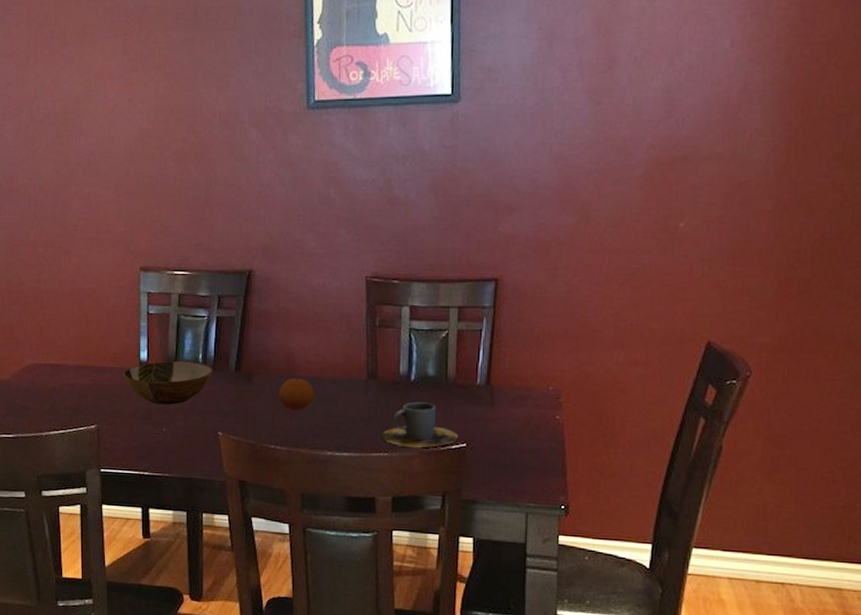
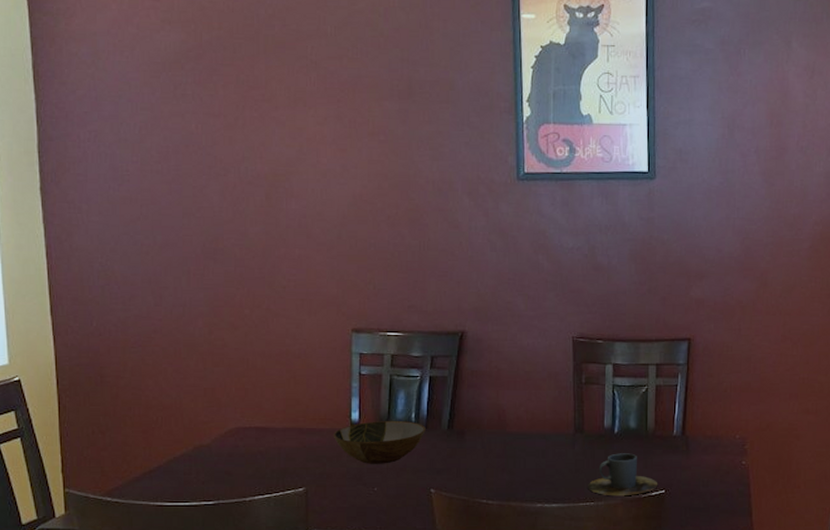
fruit: present [278,378,314,410] -> none [490,434,525,465]

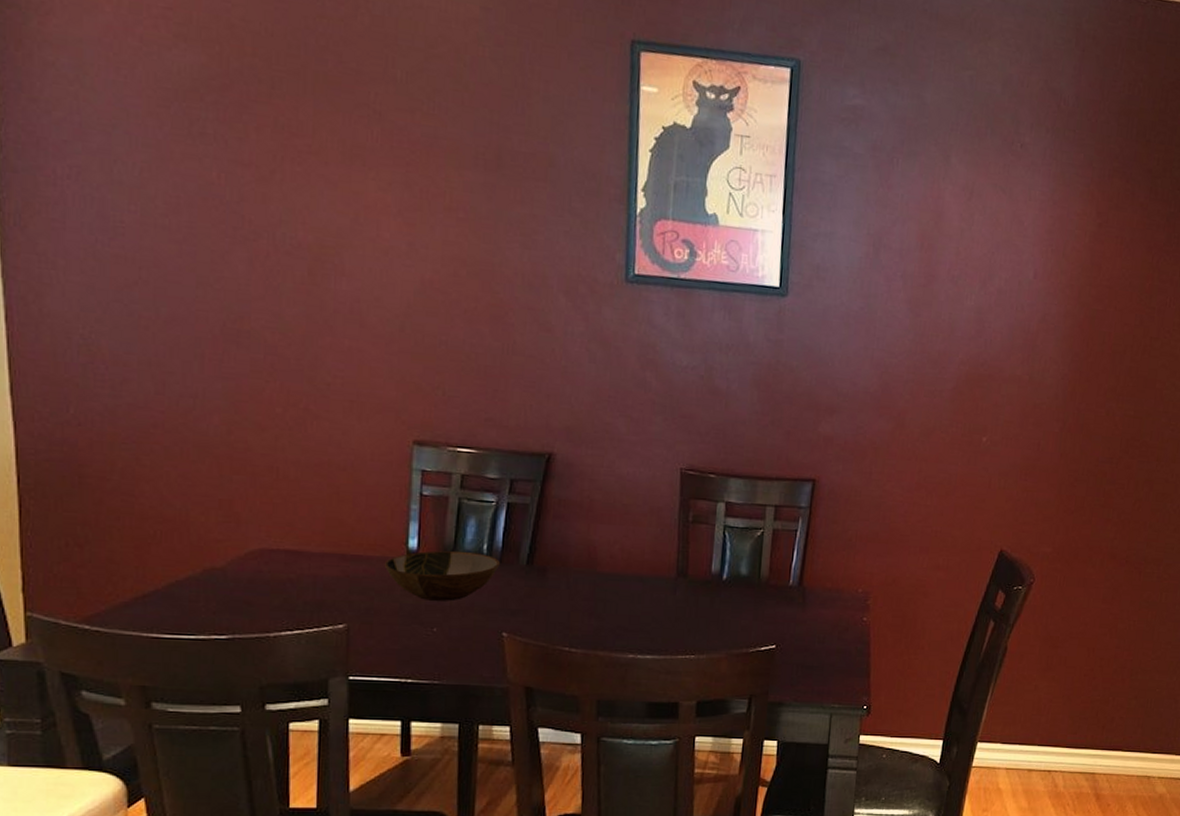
cup: present [588,453,658,496] -> none [688,602,769,650]

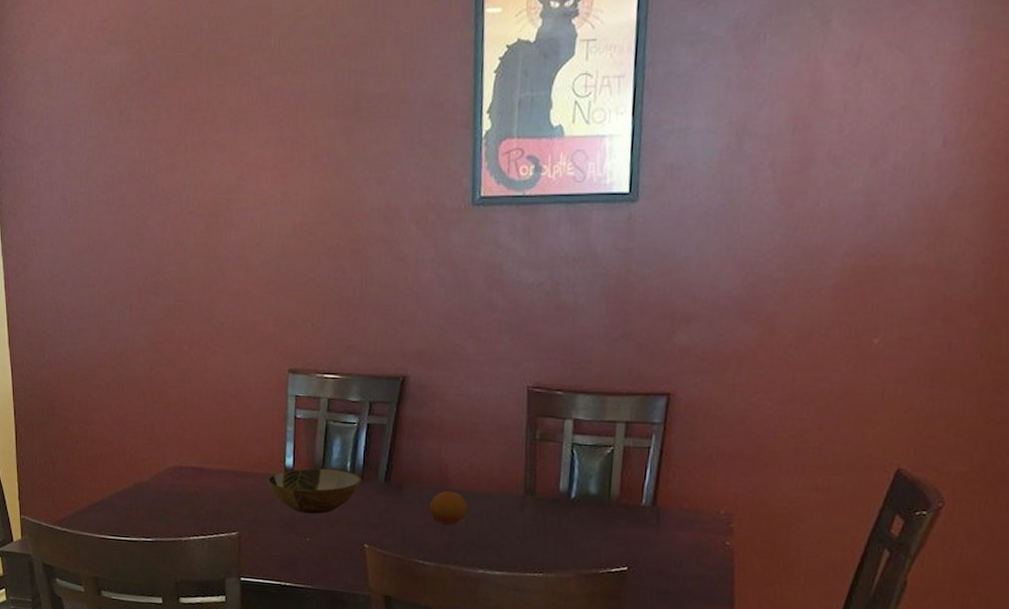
fruit: none [576,574,618,609] -> present [429,491,468,525]

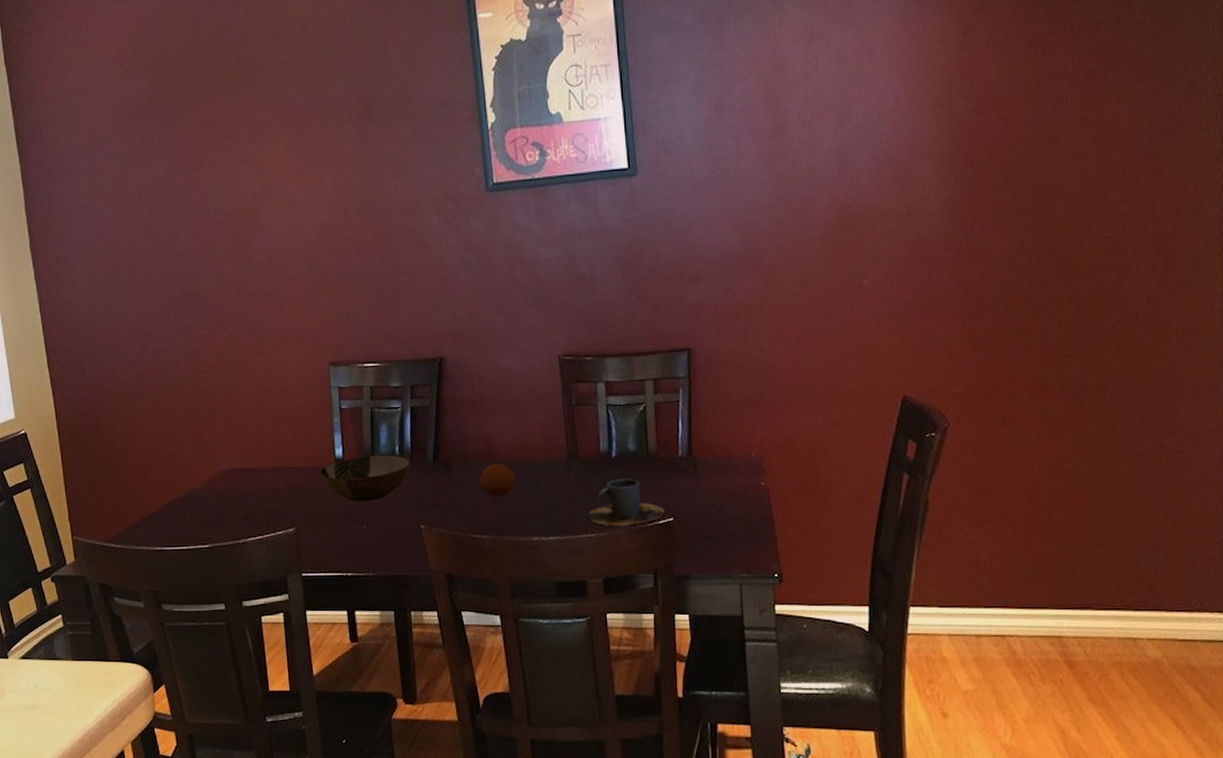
cup: none [537,521,620,570] -> present [587,478,666,526]

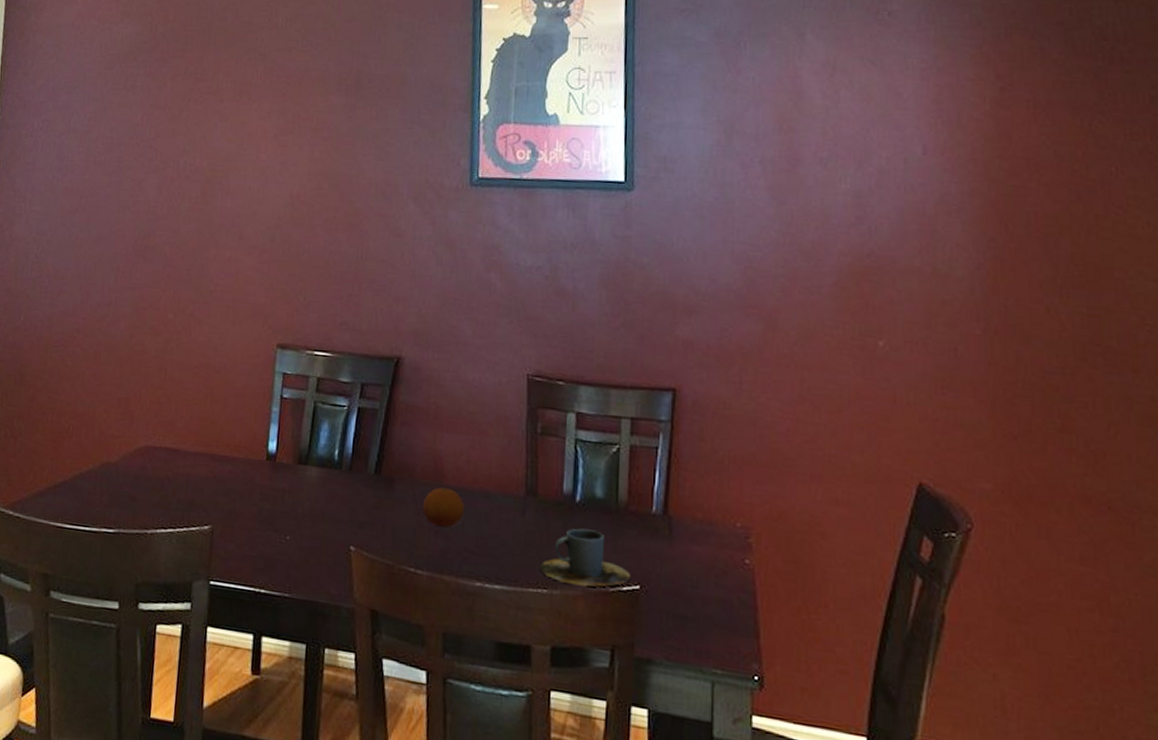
bowl: present [318,454,411,501] -> none [246,454,350,509]

